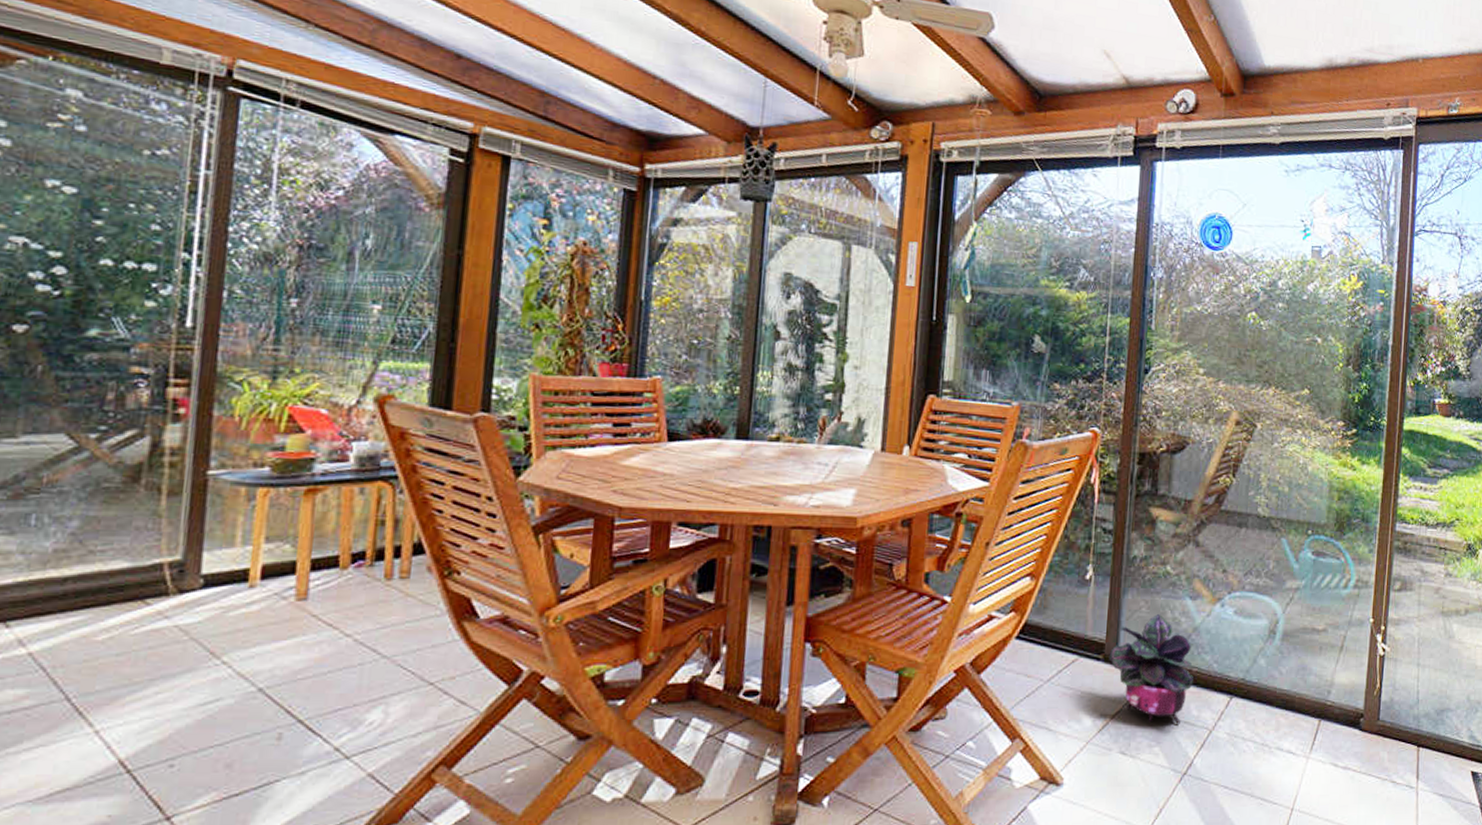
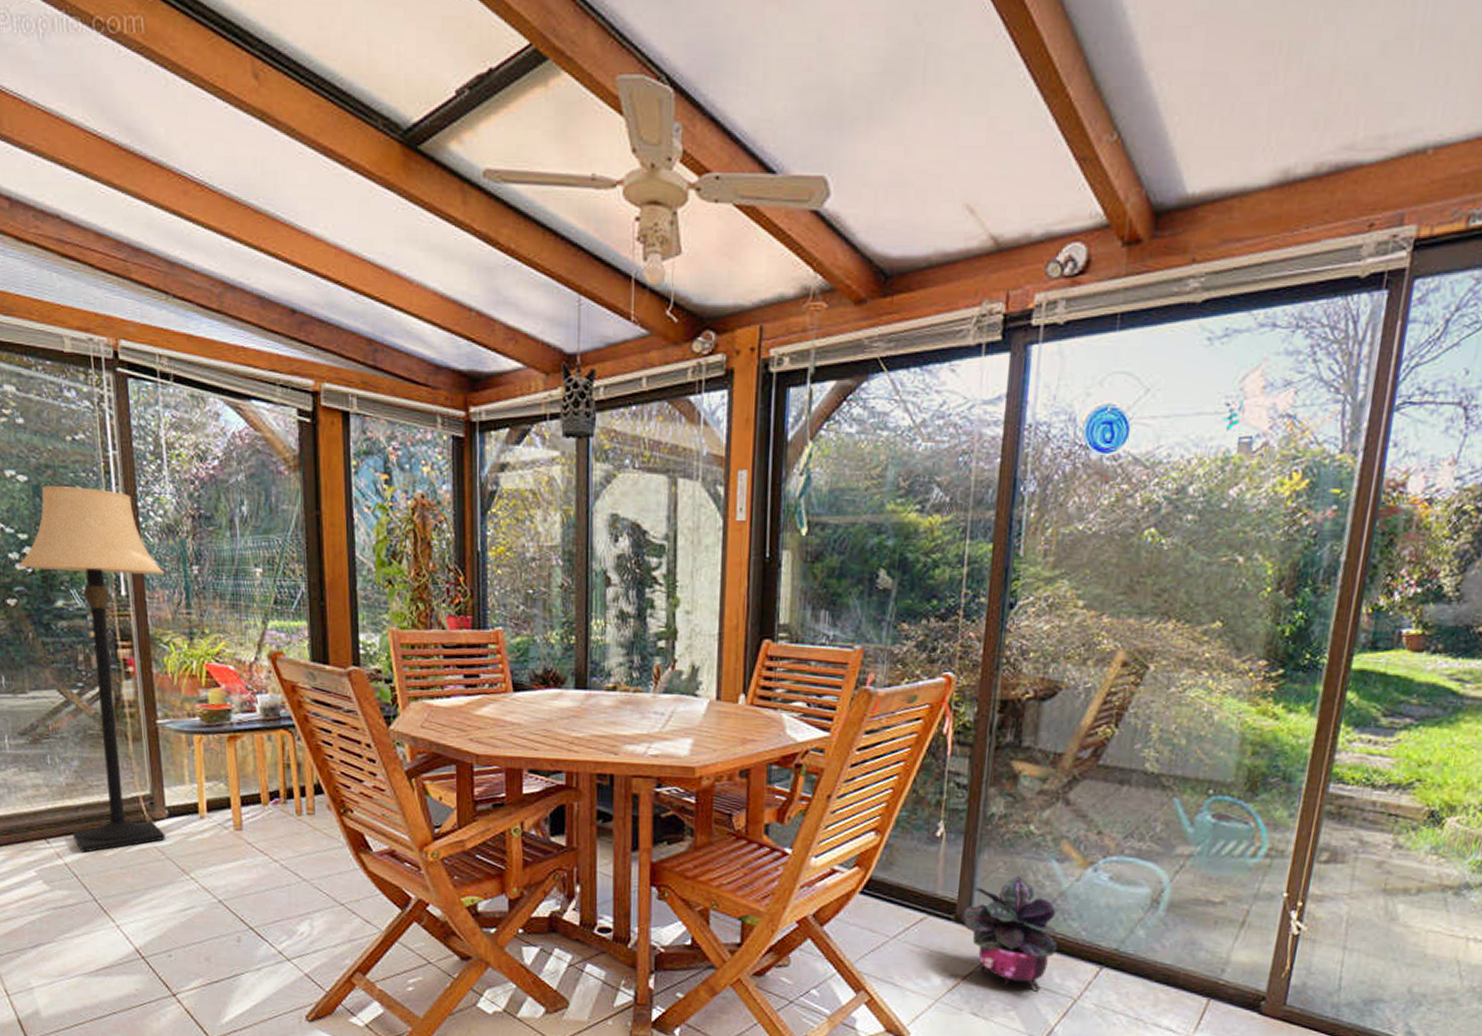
lamp: none [39,200,252,637] -> present [17,486,165,853]

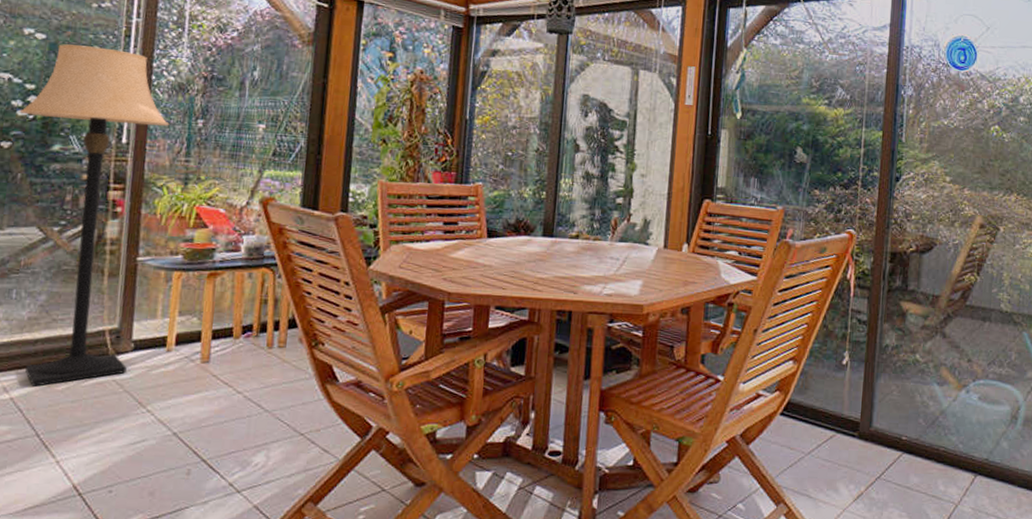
potted plant: present [960,875,1057,991] -> none [863,397,941,498]

